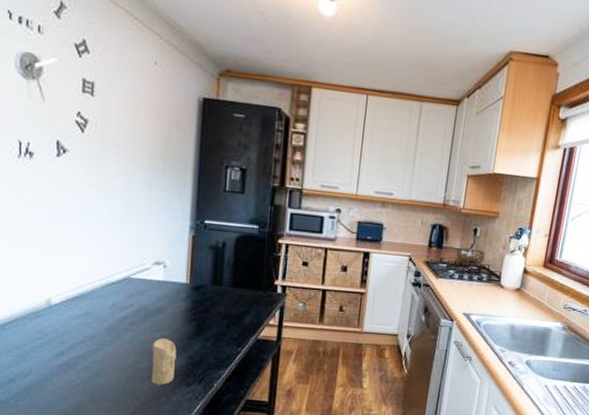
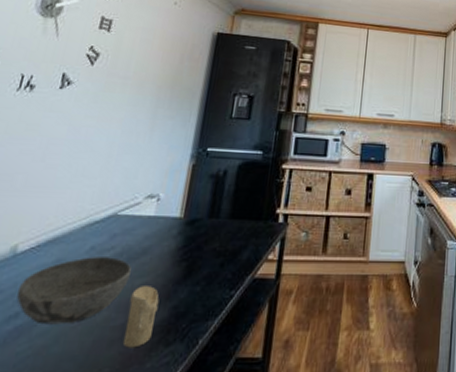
bowl: none [58,312,149,363] -> present [17,257,132,325]

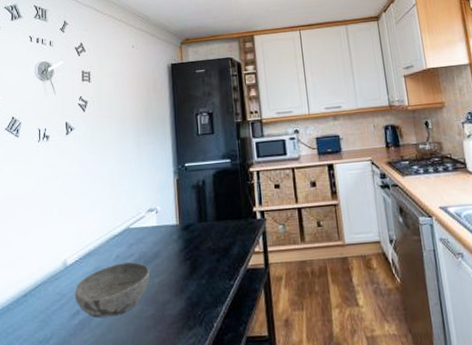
candle: present [122,286,160,348] -> none [154,282,176,333]

